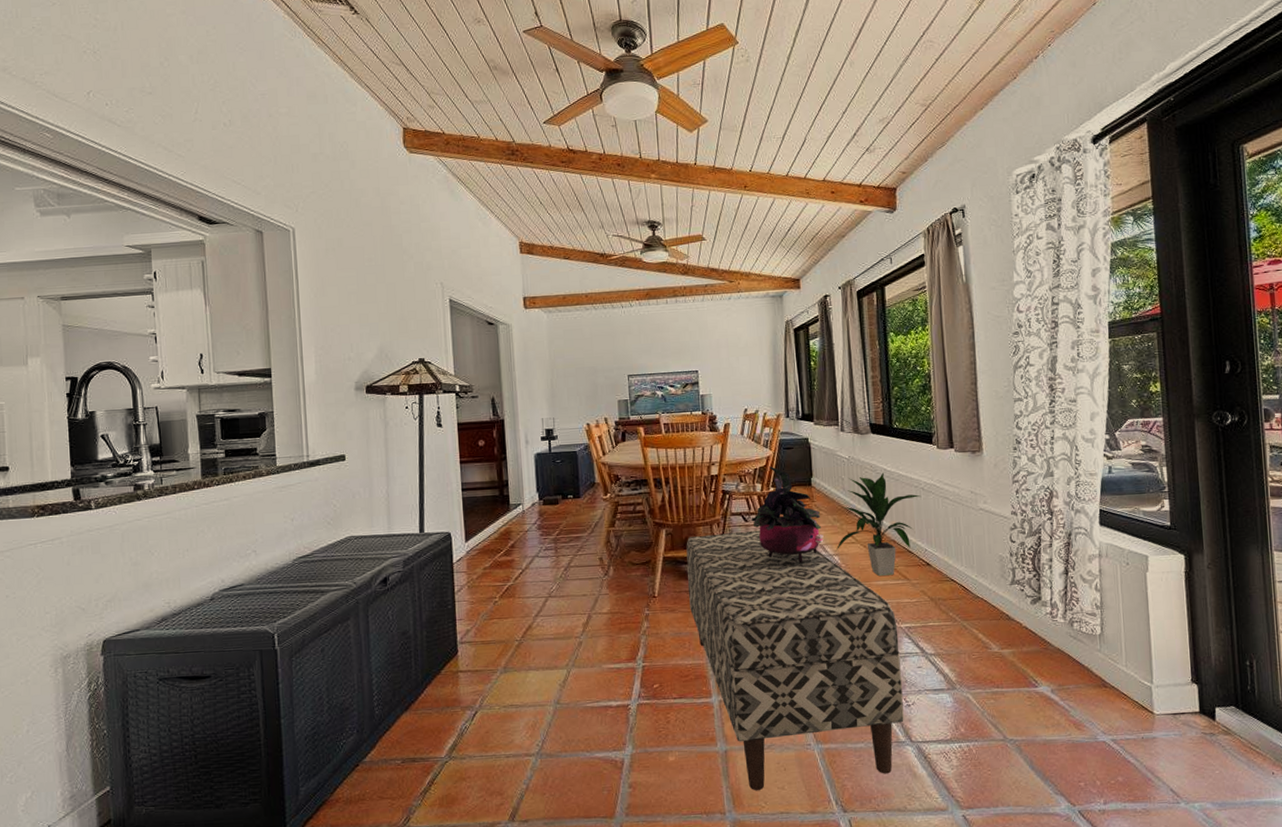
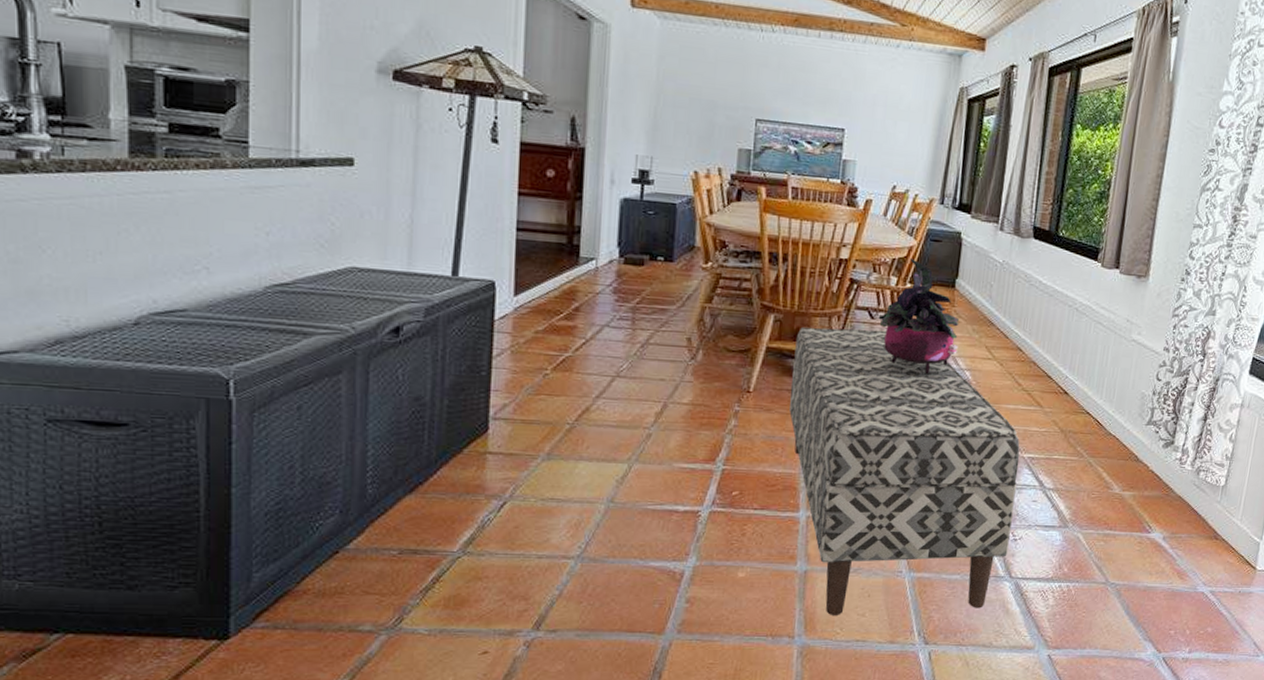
indoor plant: present [835,472,922,576] -> none [968,284,1074,400]

